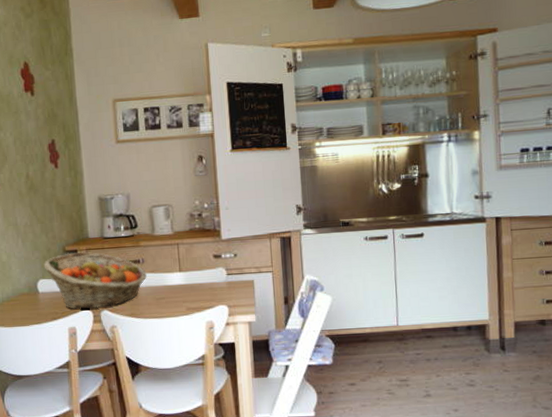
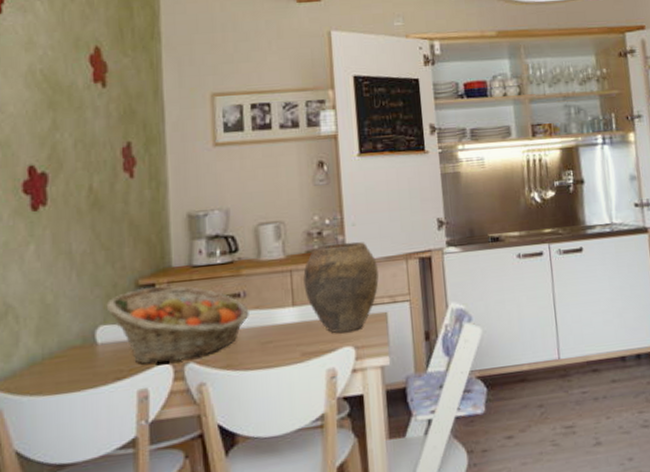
vase: none [187,222,247,294] -> present [303,241,379,333]

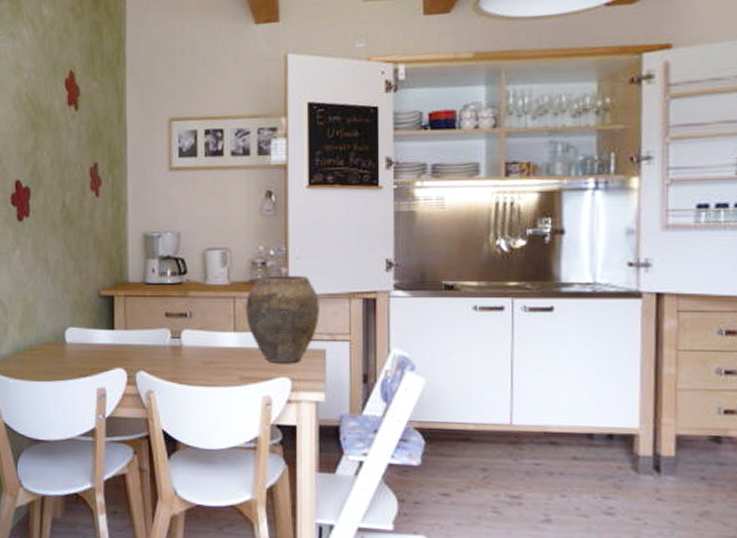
fruit basket: present [106,285,249,364] -> none [74,298,194,368]

